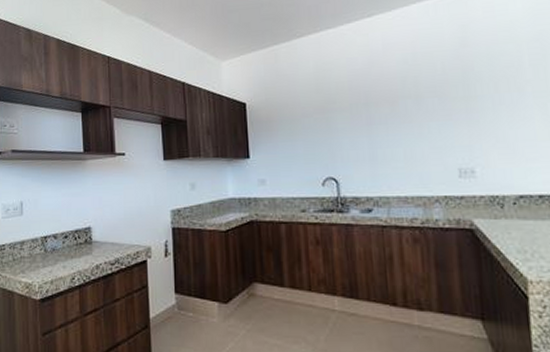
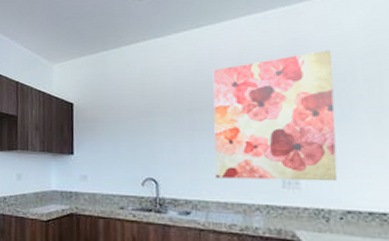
wall art: none [386,36,510,173] -> present [212,50,338,182]

